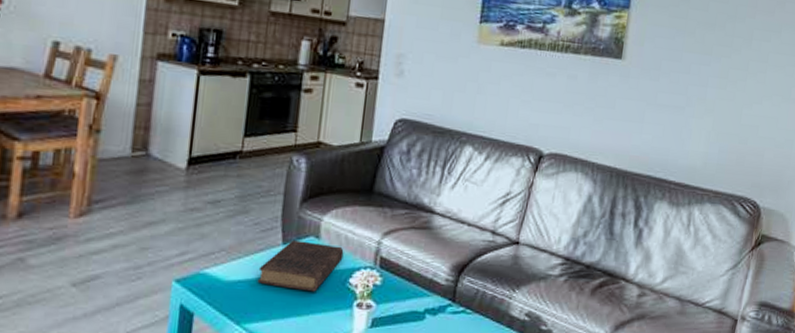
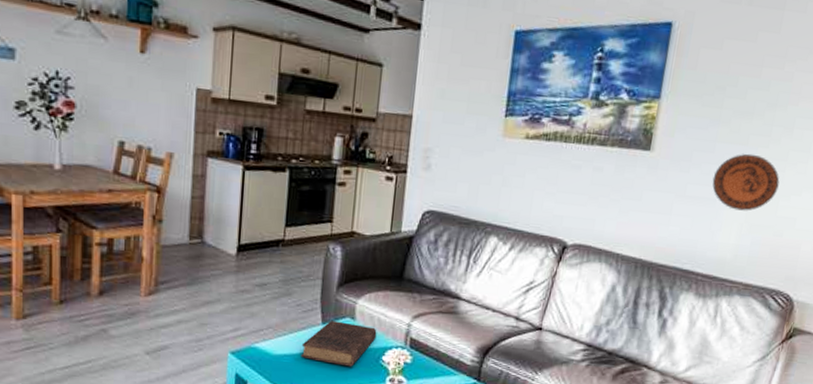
decorative plate: none [680,63,742,119] -> present [712,153,780,211]

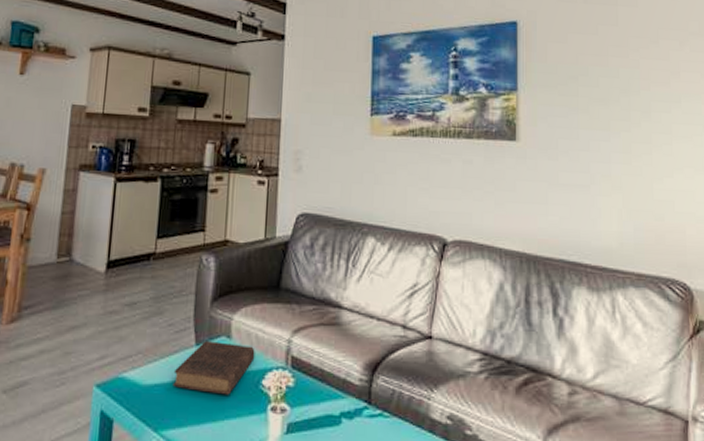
decorative plate: present [712,153,780,211] -> none [582,138,649,196]

